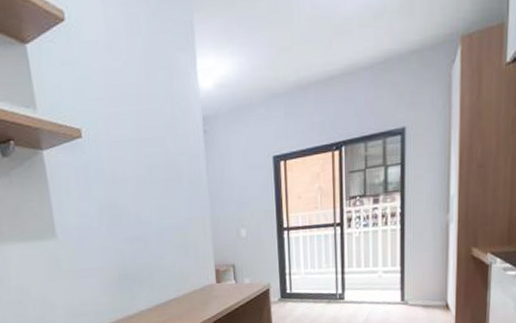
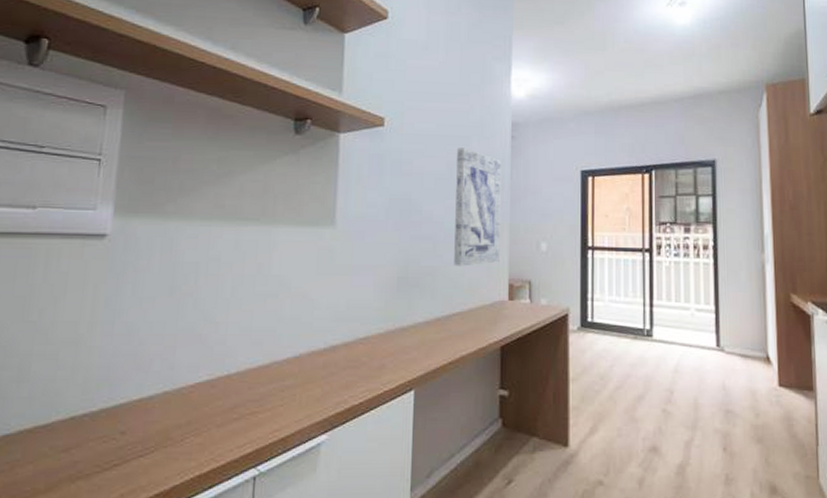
wall art: none [154,148,205,260] -> present [454,147,502,266]

